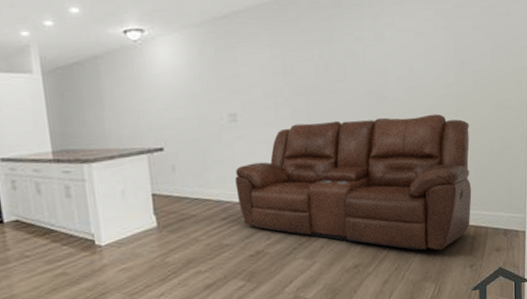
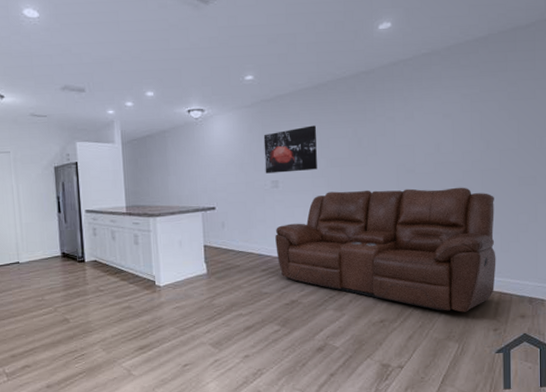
wall art: none [217,47,280,106] -> present [263,125,317,174]

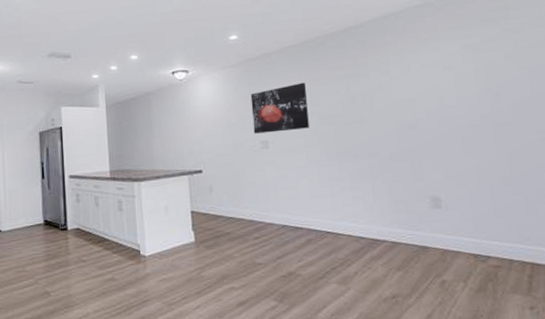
sofa: present [275,187,496,312] -> none [267,143,525,287]

